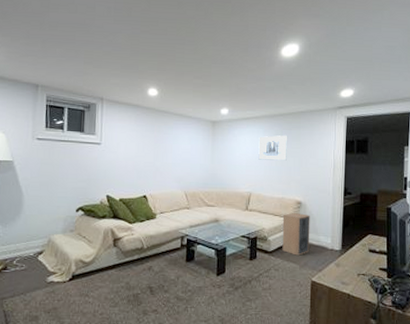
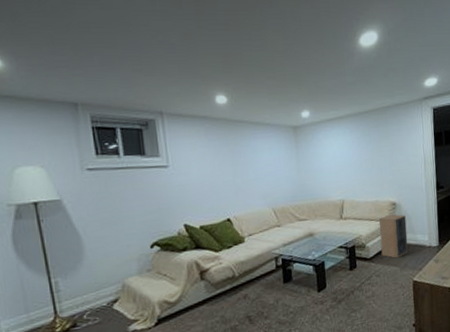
wall art: present [258,135,287,161] -> none [345,134,377,164]

